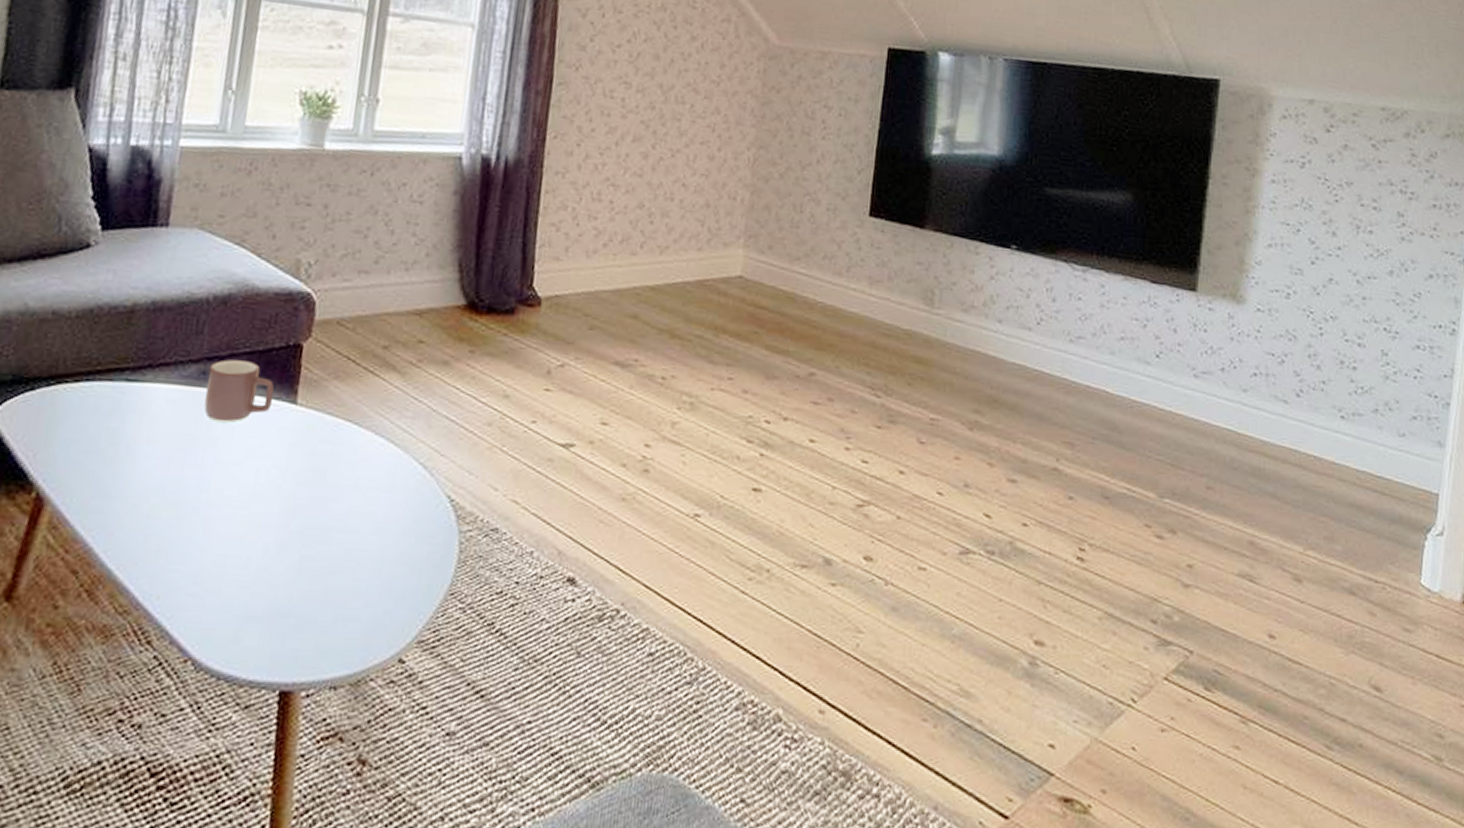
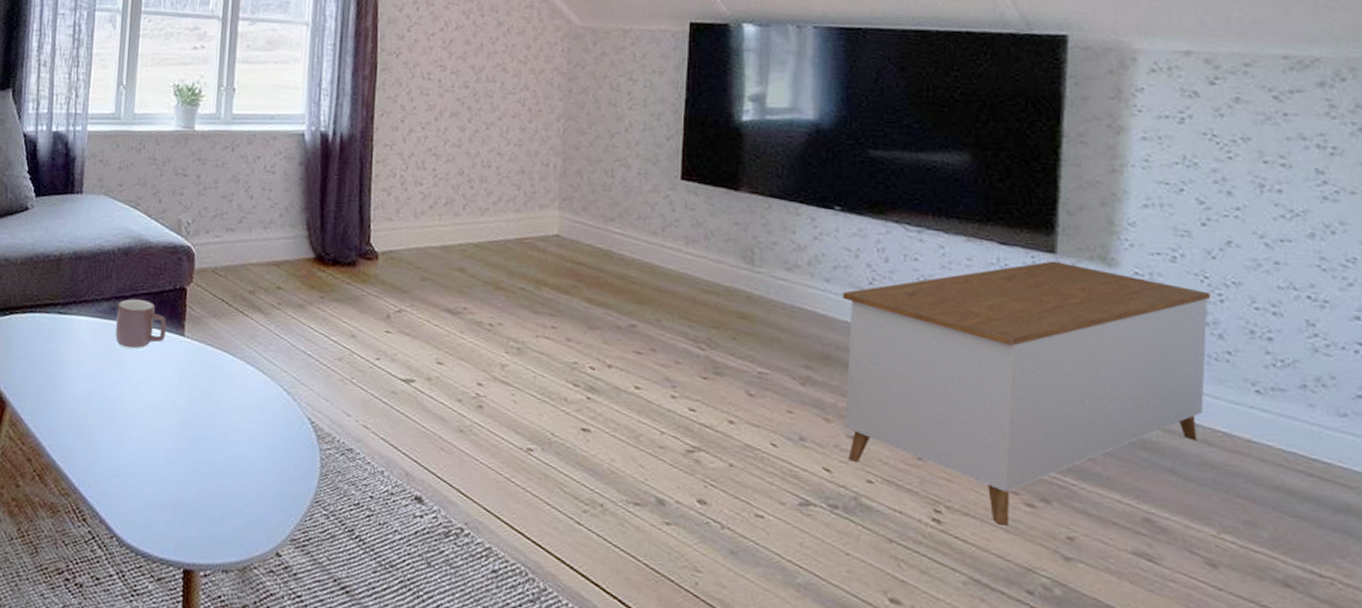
tv stand: none [1006,298,1314,558] -> present [842,261,1211,526]

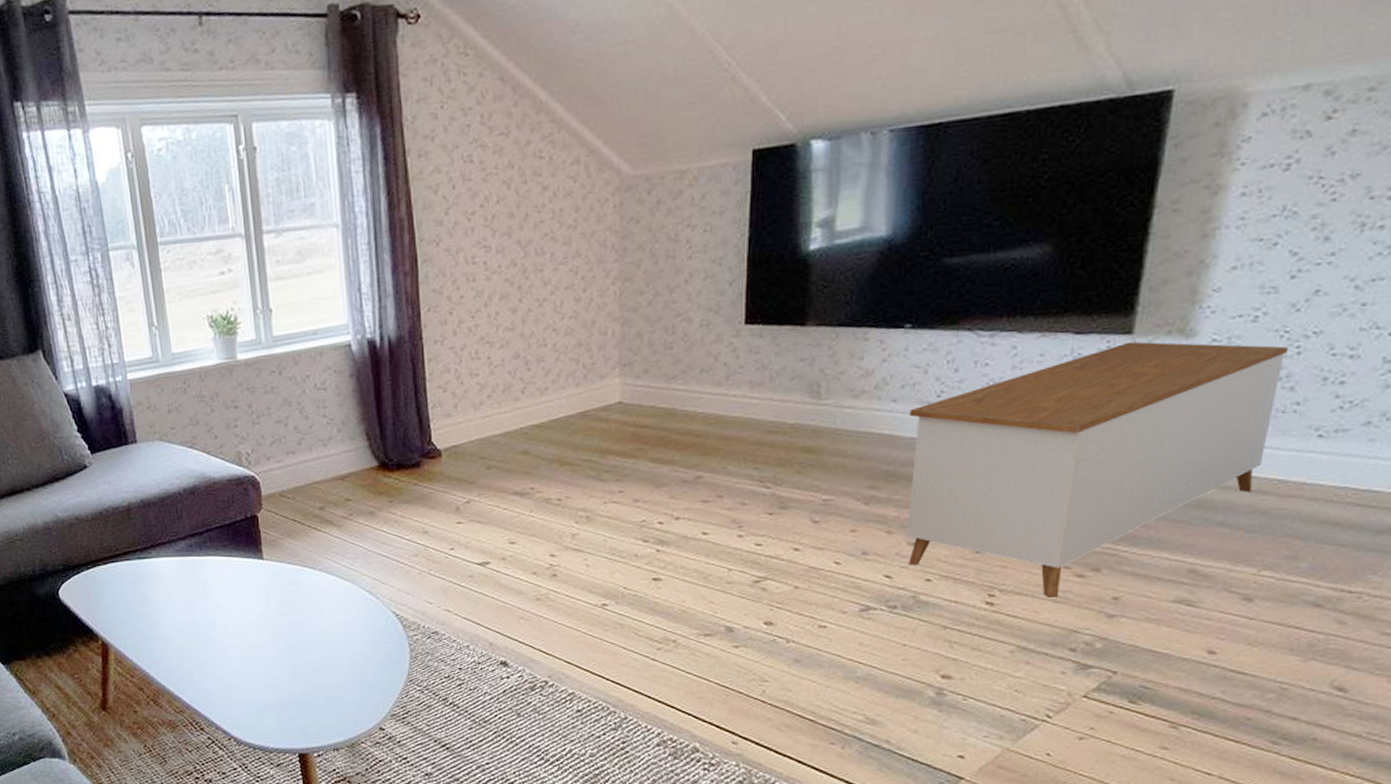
mug: present [115,298,167,351] -> none [194,532,246,580]

